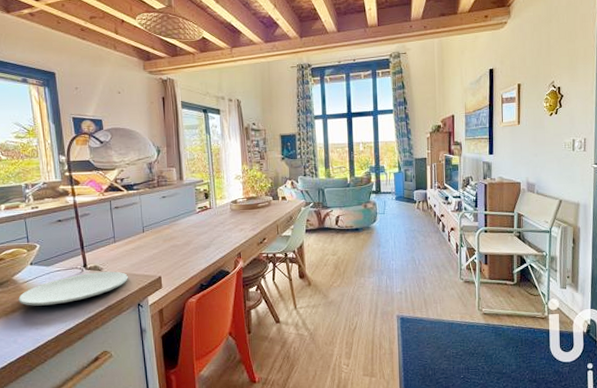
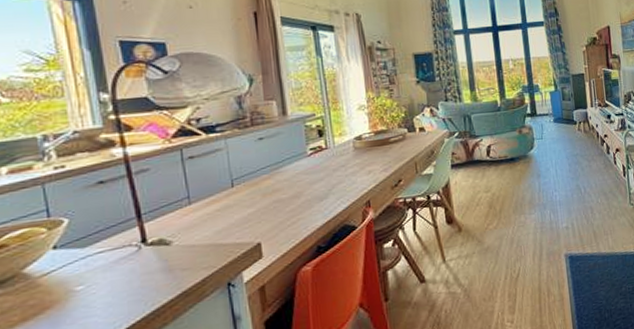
paper plate: present [18,271,128,306] -> none [33,243,212,309]

